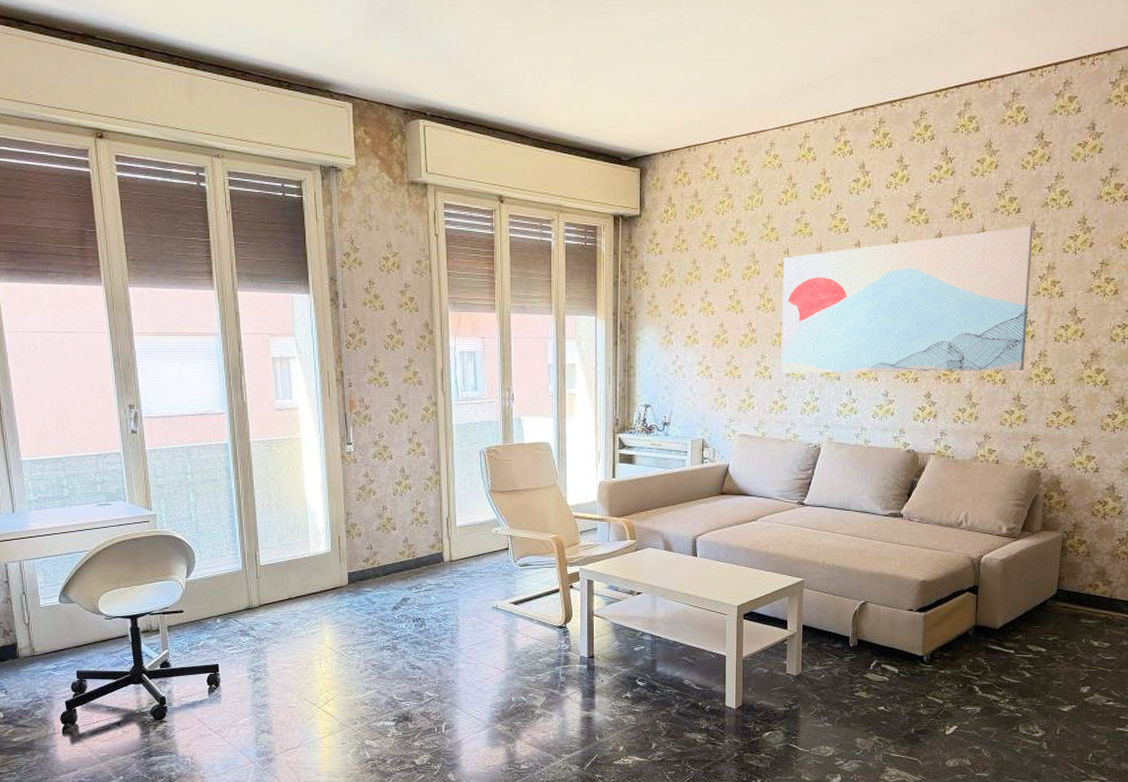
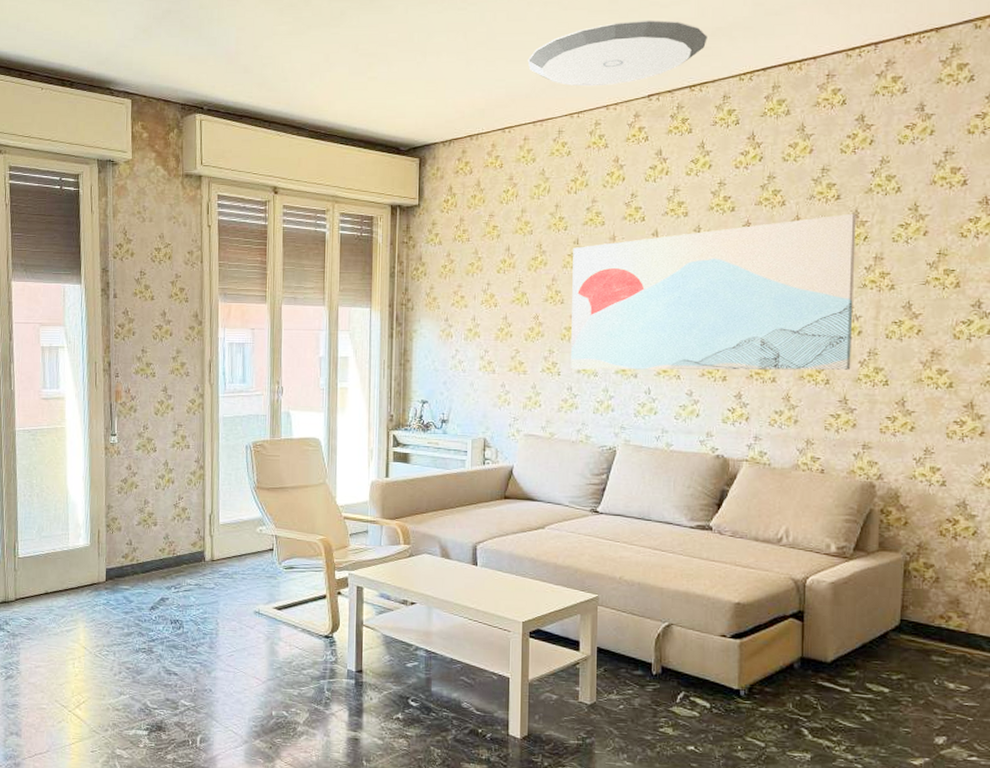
ceiling light fixture: none [742,34,908,100] -> present [527,20,707,87]

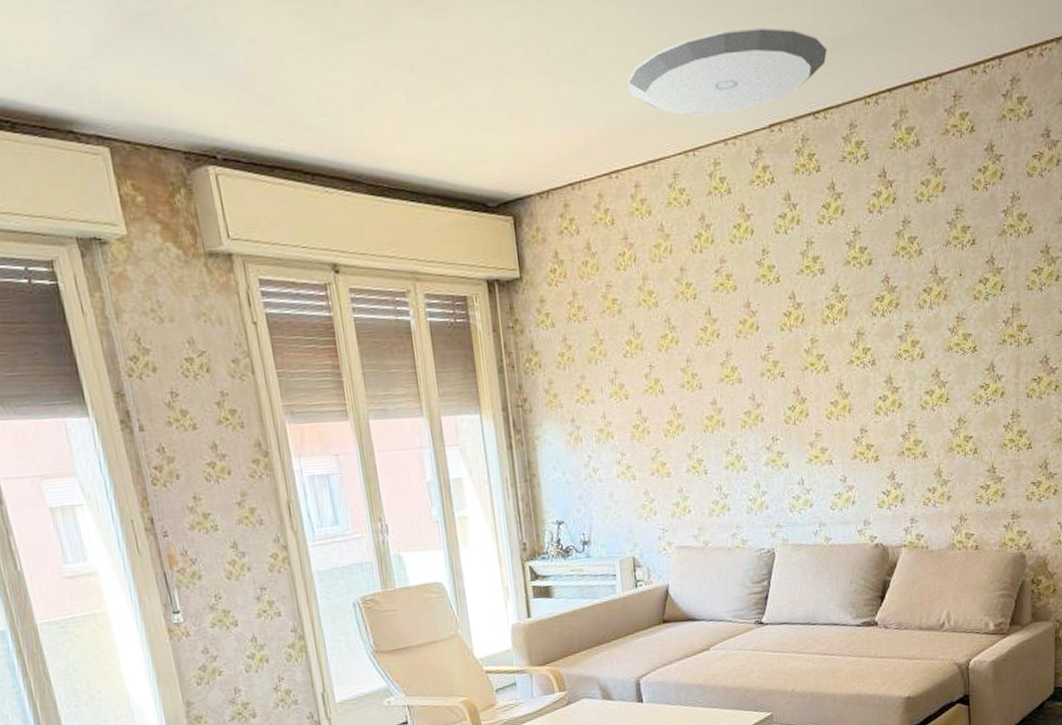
wall art: present [571,213,857,371] -> none [705,259,997,466]

